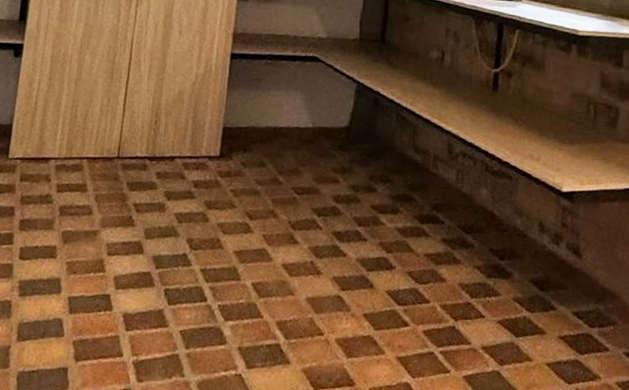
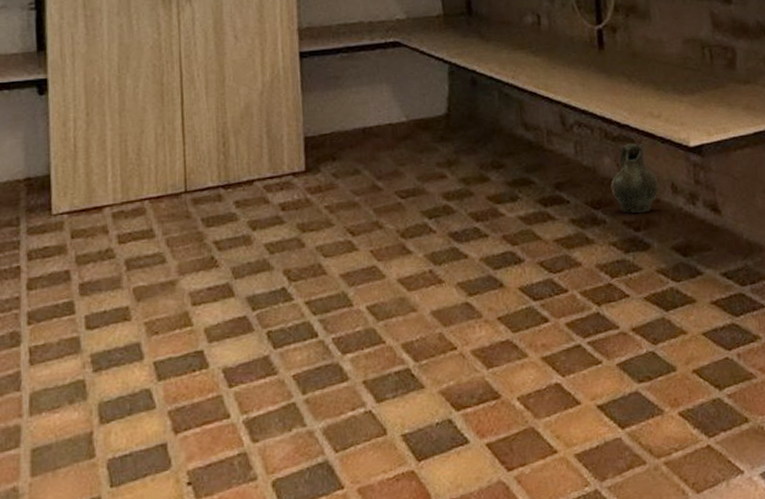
ceramic jug: none [483,179,528,245] -> present [610,143,660,213]

